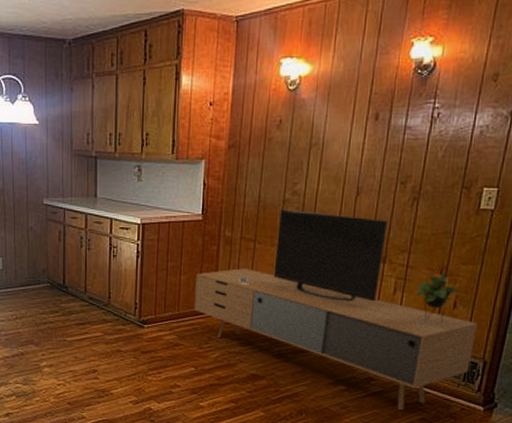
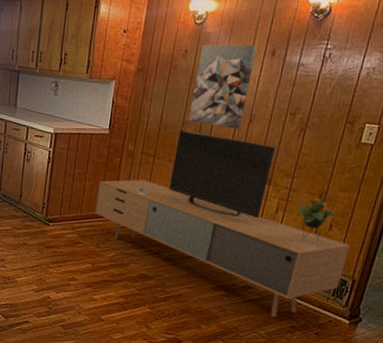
wall art: none [290,109,359,204] -> present [189,44,258,129]

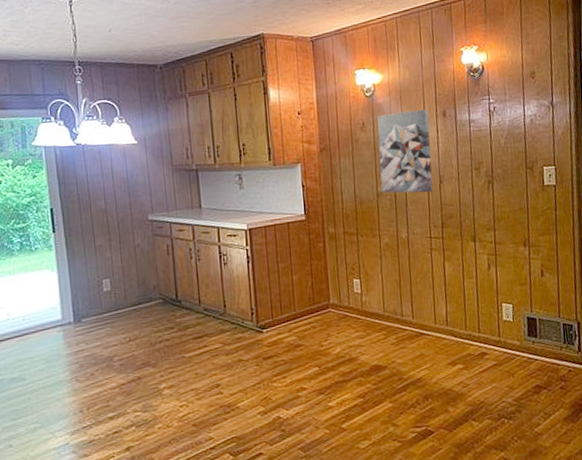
media console: present [94,129,350,318] -> none [307,202,567,381]

